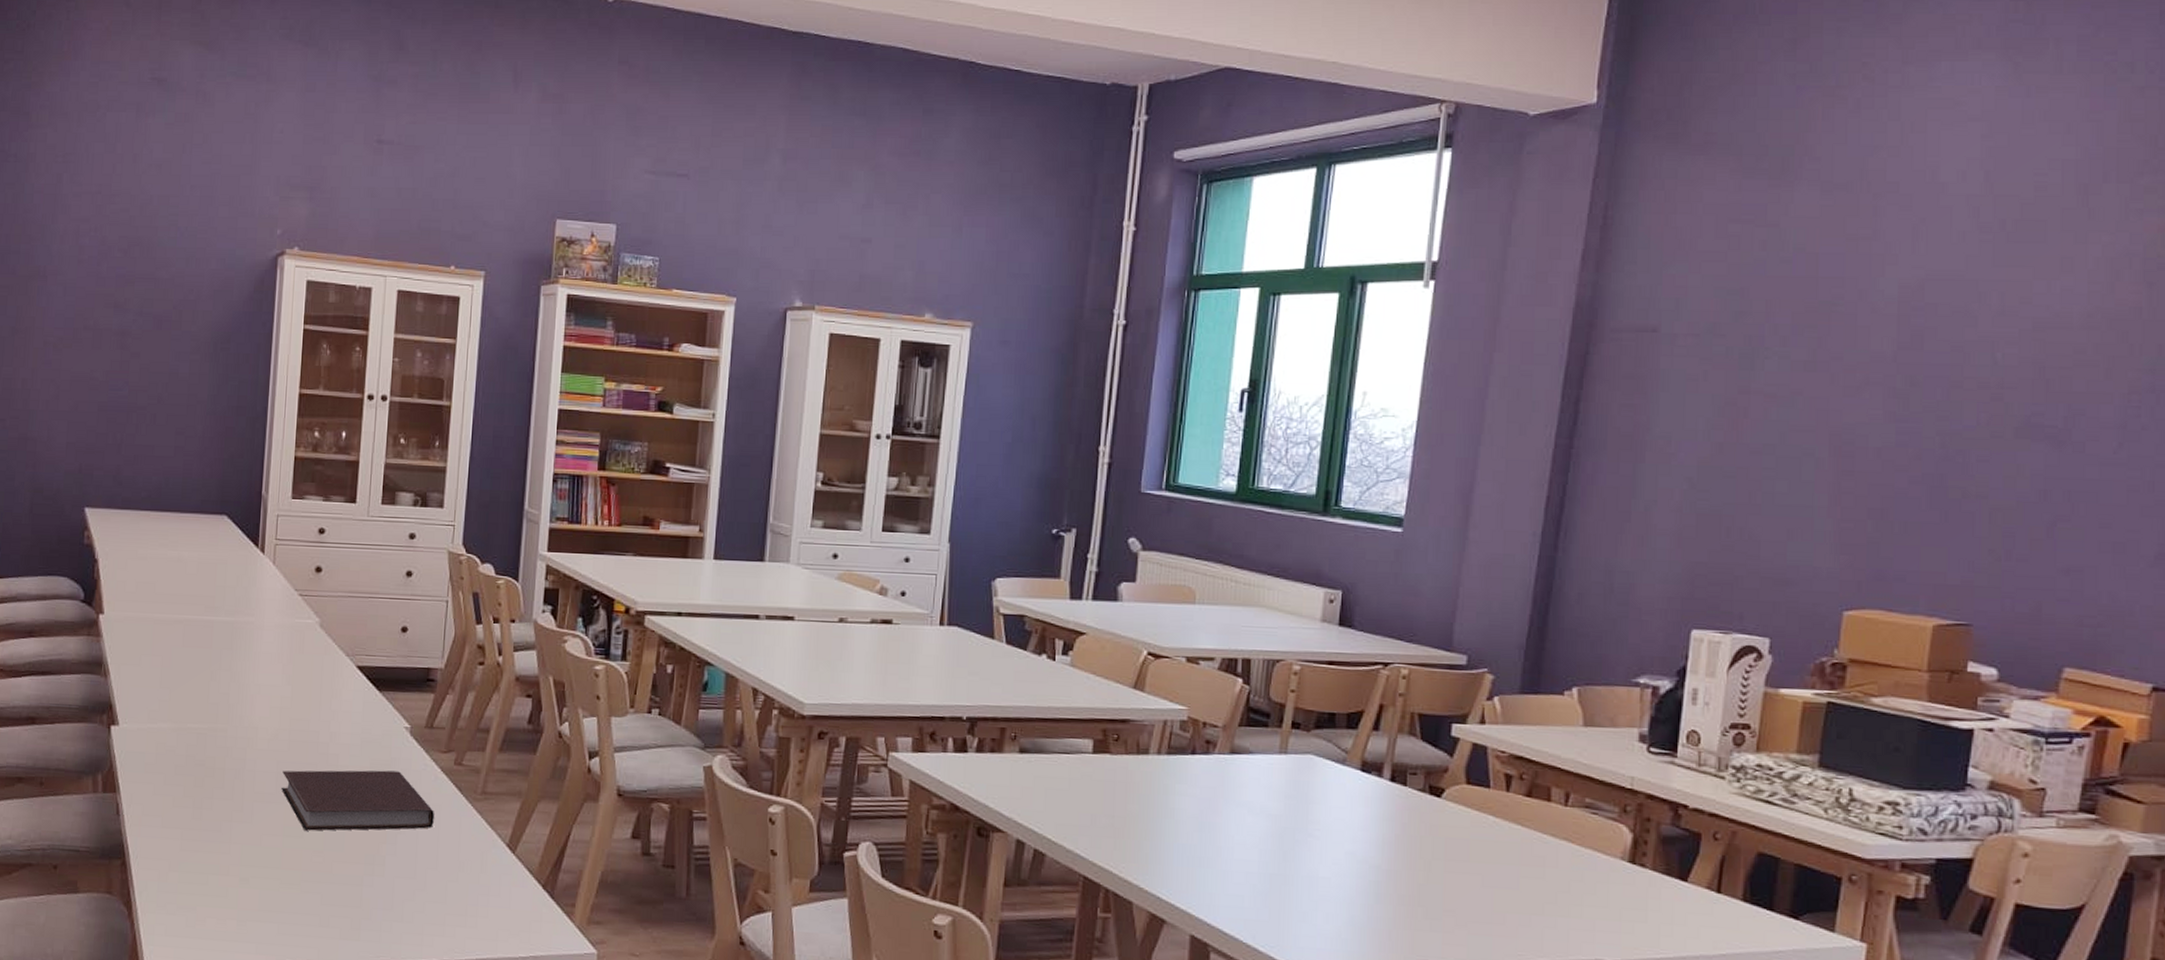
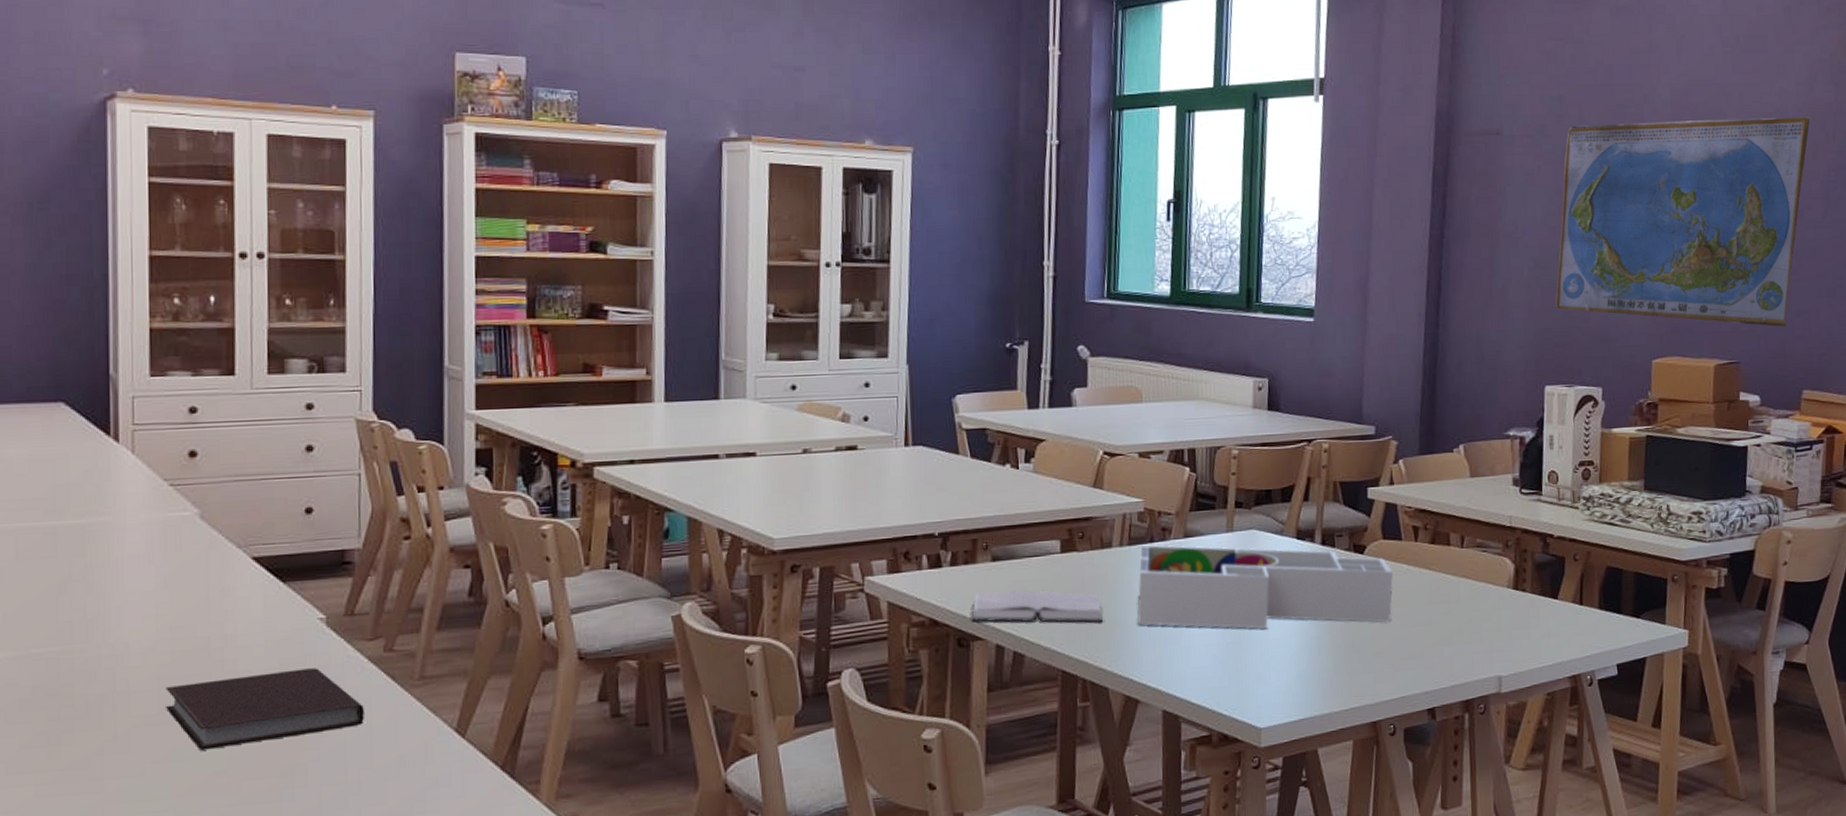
hardback book: none [993,782,1132,833] -> present [971,589,1103,624]
desk organizer: none [1171,755,1477,879] -> present [1137,544,1394,629]
world map: none [1713,322,2106,587] -> present [1555,117,1810,327]

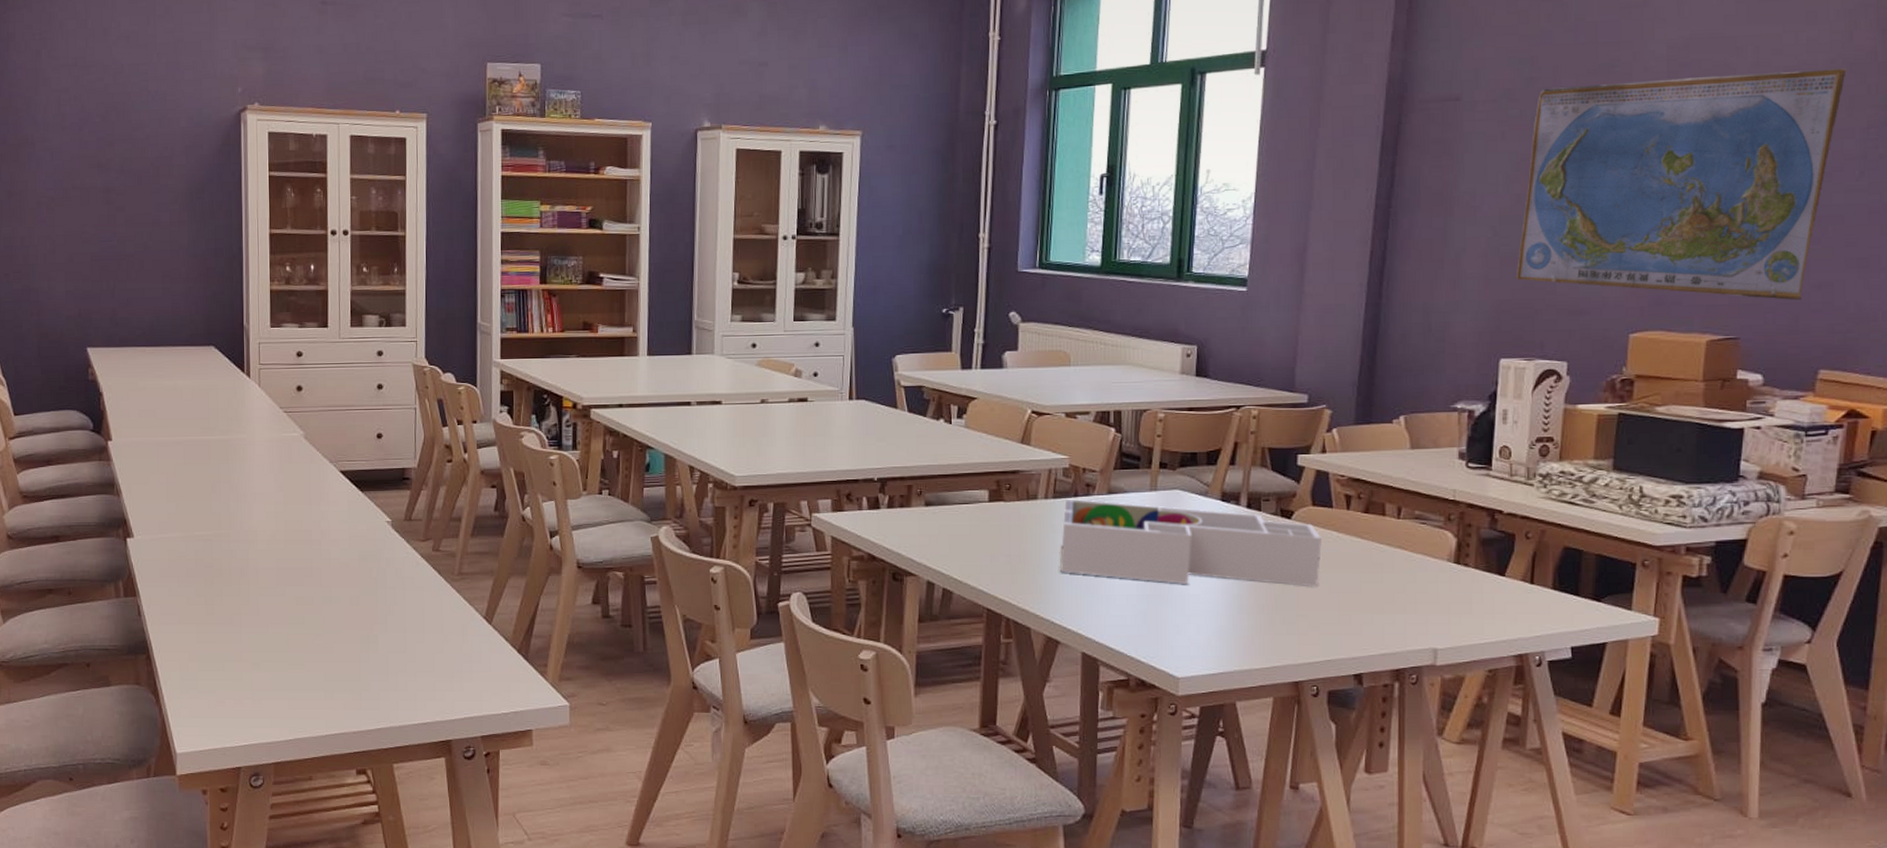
notebook: present [164,668,364,751] -> none [281,560,418,617]
hardback book: present [971,589,1103,624] -> none [905,532,1027,568]

